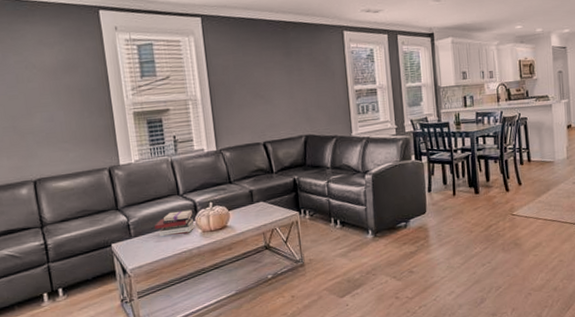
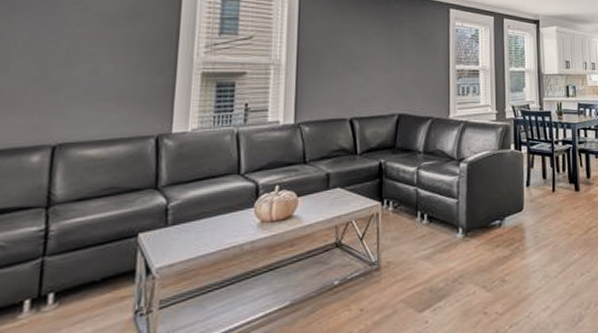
books: present [155,209,195,236] -> none [201,193,253,225]

